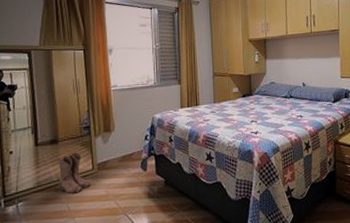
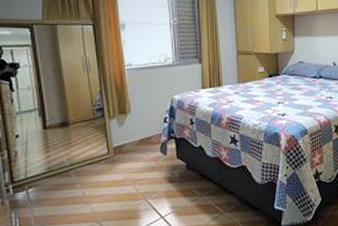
boots: present [57,151,91,194] -> none [68,134,107,179]

